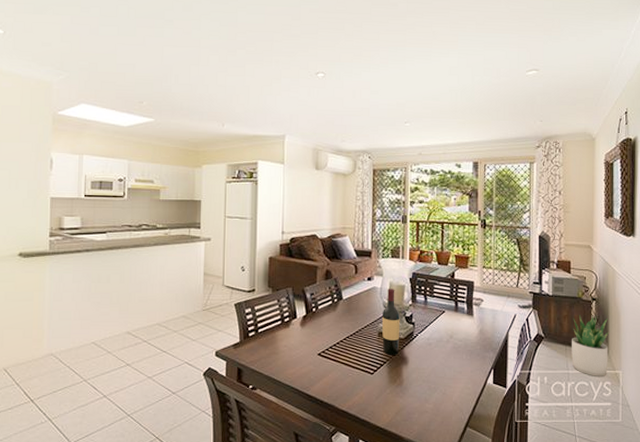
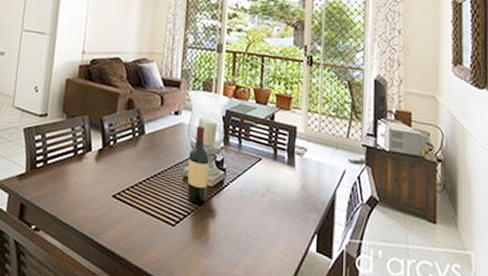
planter: present [572,315,609,376] -> none [412,178,458,257]

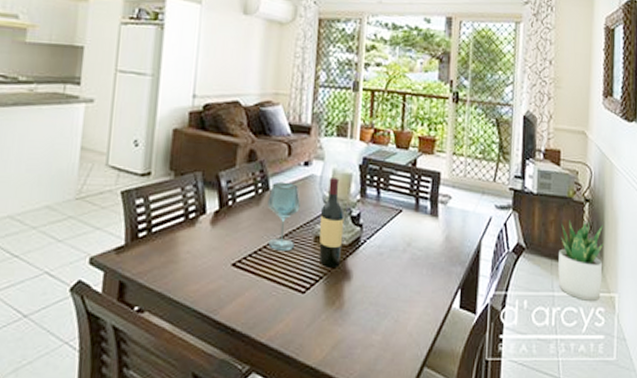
wine glass: none [143,127,171,188] -> present [267,181,300,251]
planter: none [412,178,458,257] -> present [558,220,604,301]

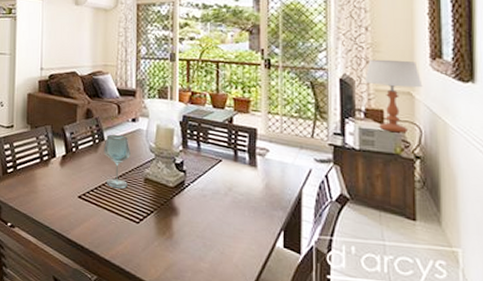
wine bottle: present [319,178,345,268] -> none [149,132,169,205]
table lamp: none [545,95,596,175] -> present [364,59,423,133]
planter: present [558,220,604,301] -> none [388,175,441,254]

